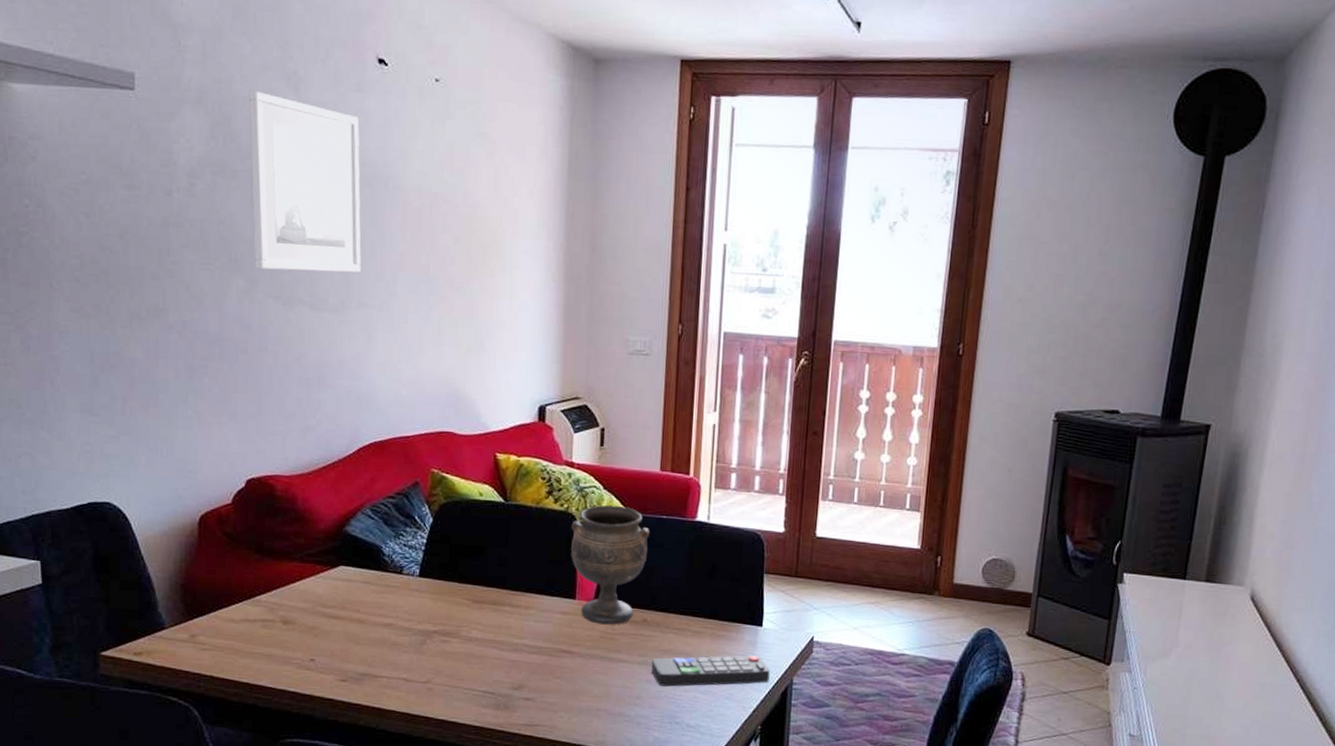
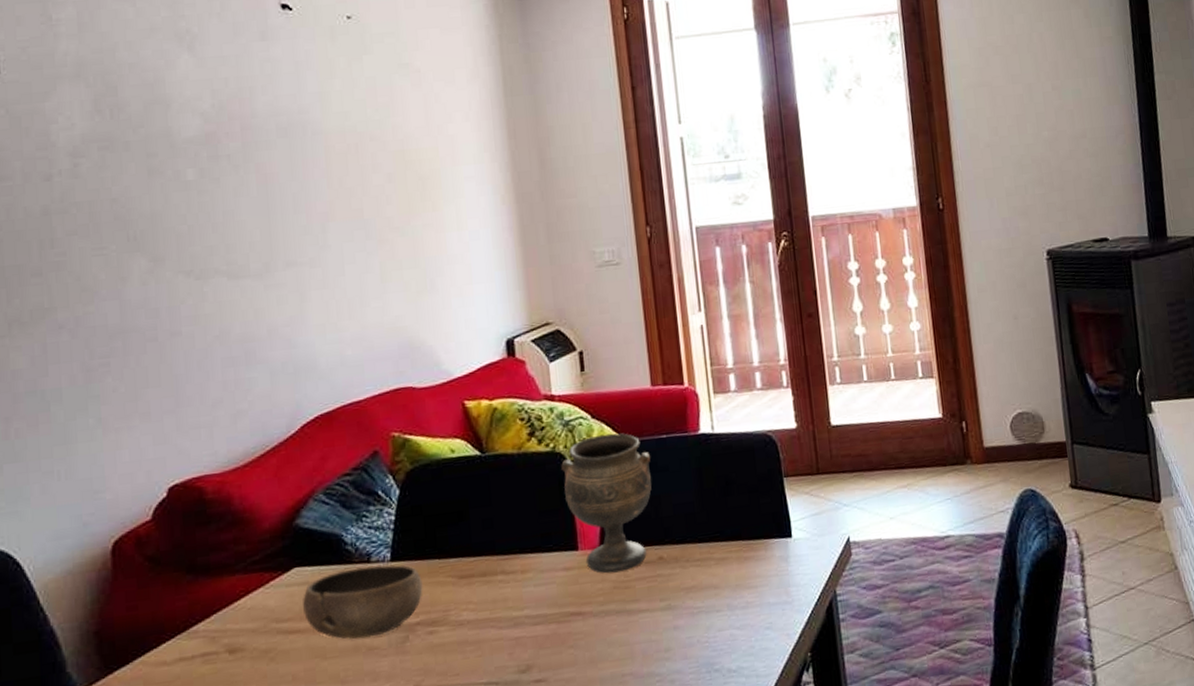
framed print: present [248,90,361,273] -> none [135,55,284,245]
bowl: none [345,576,443,635] -> present [303,564,423,640]
remote control: present [651,655,770,687] -> none [675,572,811,631]

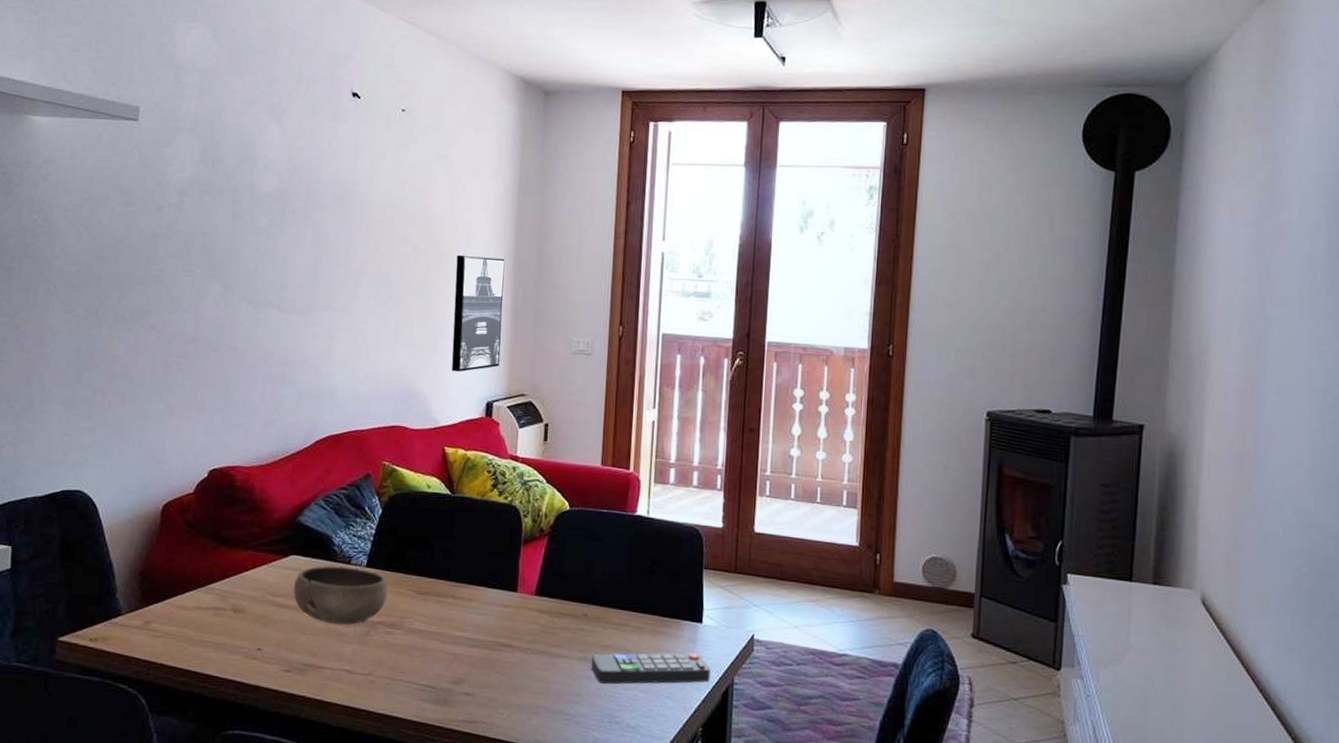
wall art: none [442,172,515,313] -> present [451,254,505,373]
goblet: present [561,433,652,574] -> none [514,498,590,619]
remote control: none [675,572,811,631] -> present [591,652,711,684]

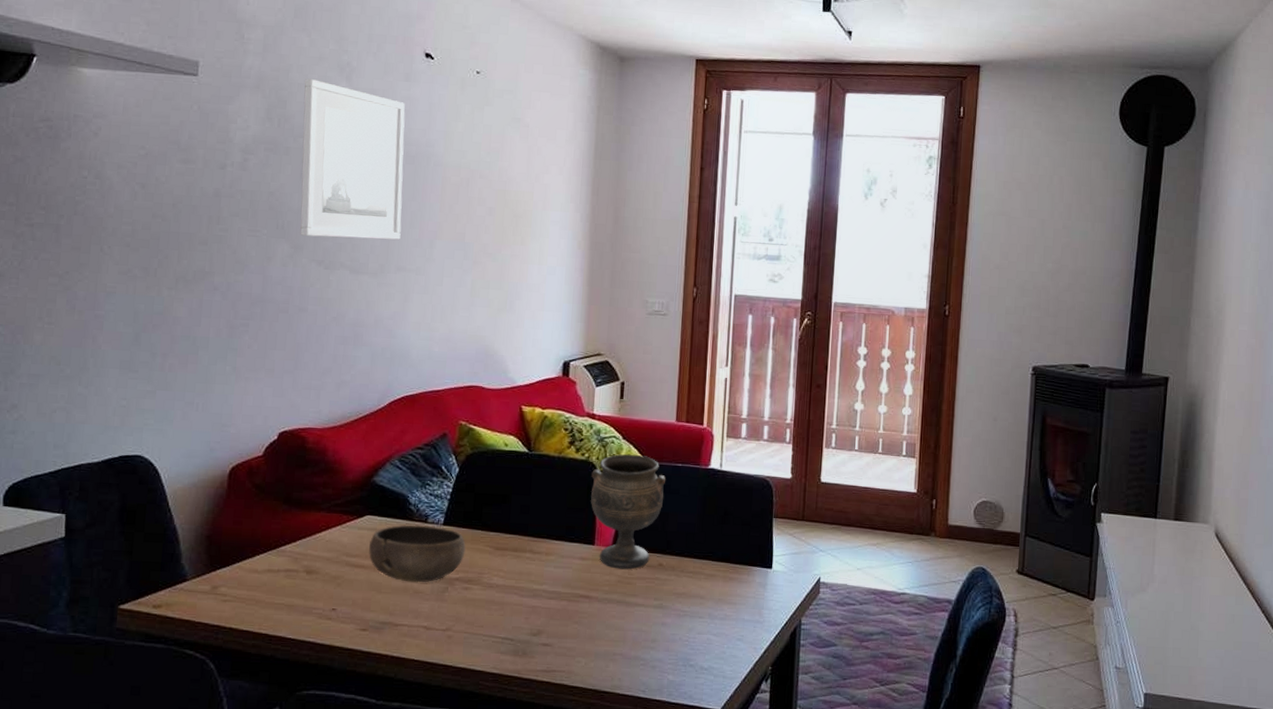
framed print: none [231,120,333,279] -> present [300,78,405,240]
wall art: present [451,254,505,373] -> none [528,217,581,333]
goblet: none [514,498,590,619] -> present [591,454,666,570]
remote control: present [591,652,711,684] -> none [666,597,780,629]

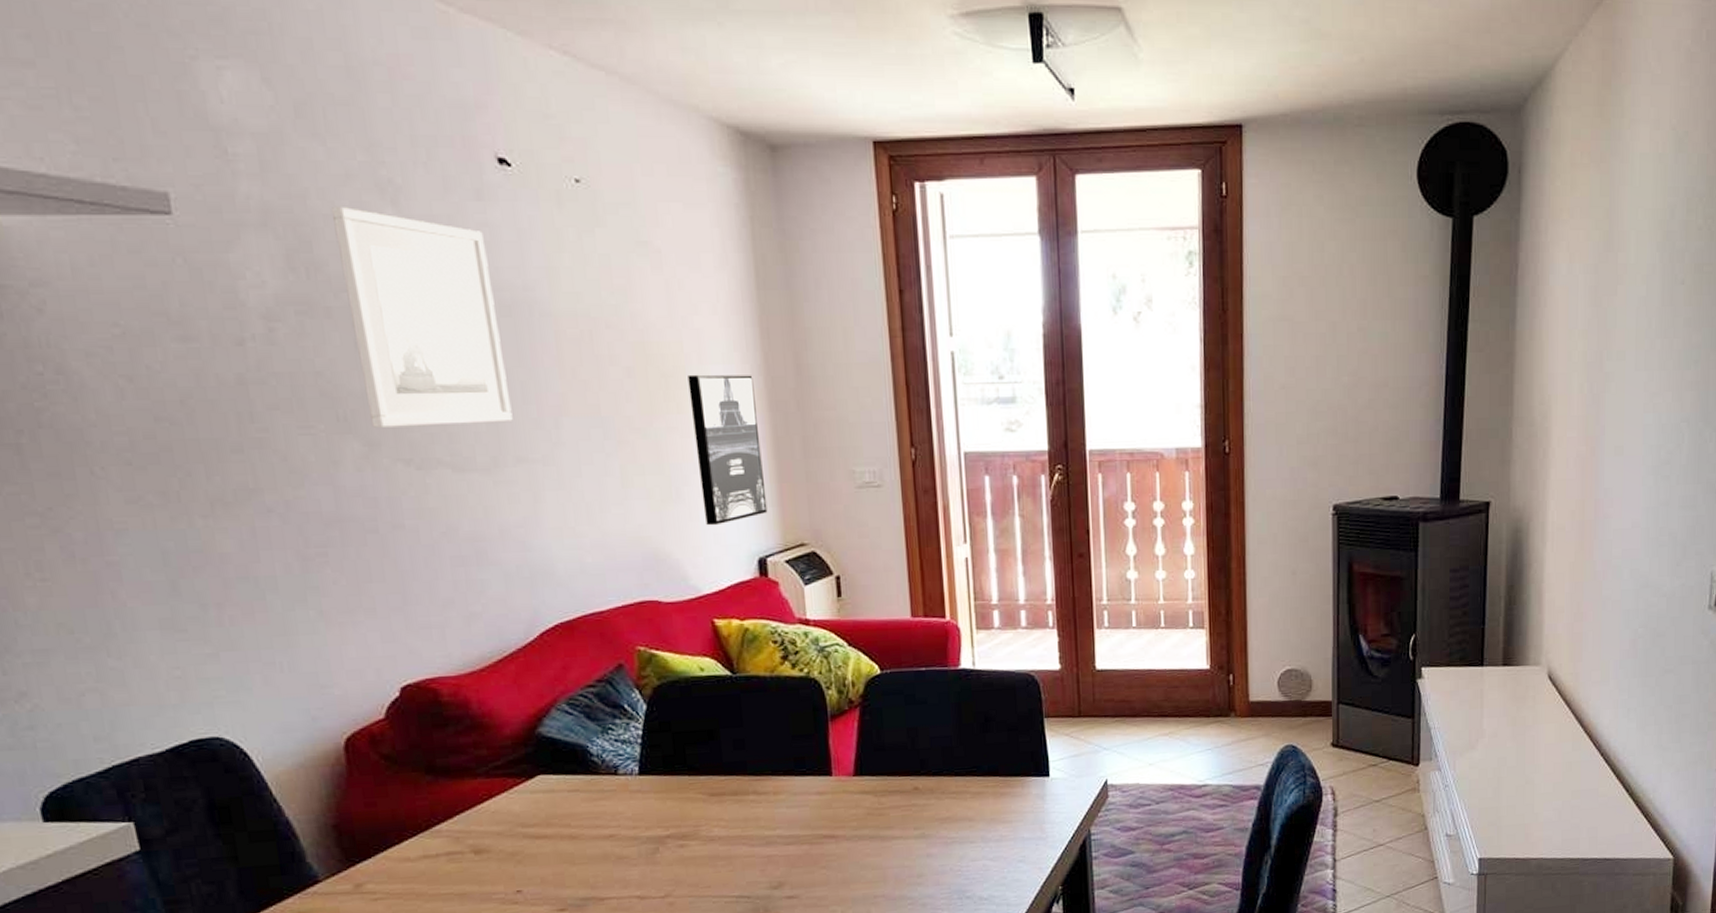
bowl: present [369,524,466,583] -> none [548,777,673,848]
wall art: none [528,217,581,333] -> present [688,374,768,526]
goblet: present [591,454,666,570] -> none [815,662,910,800]

